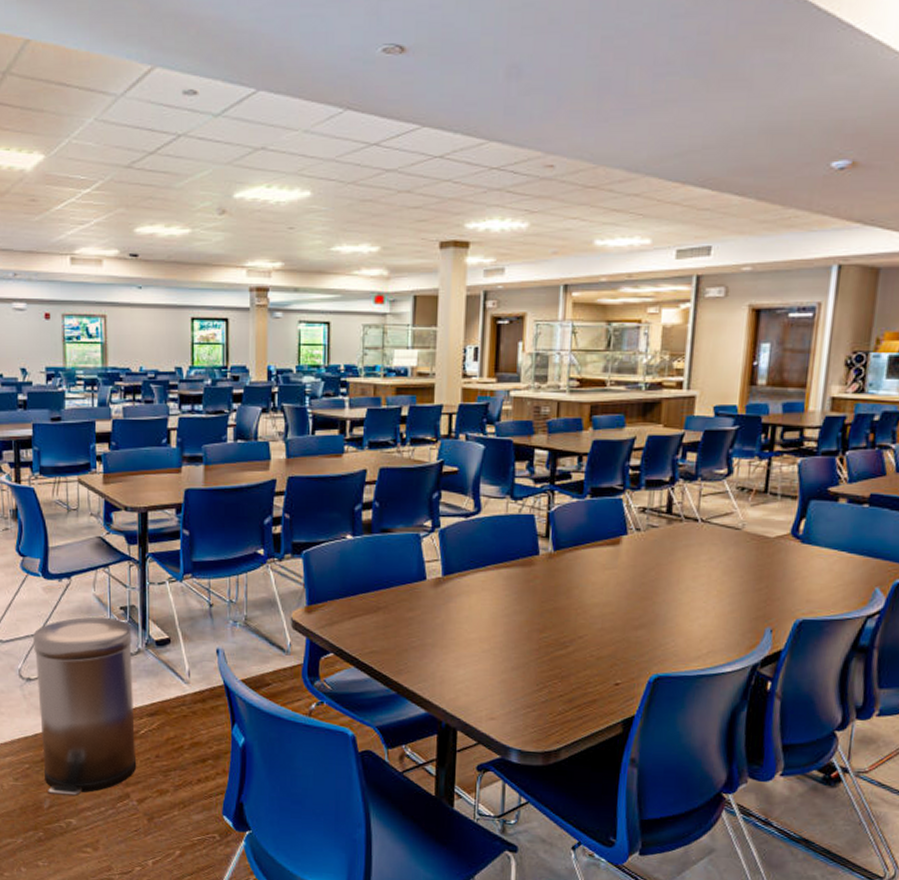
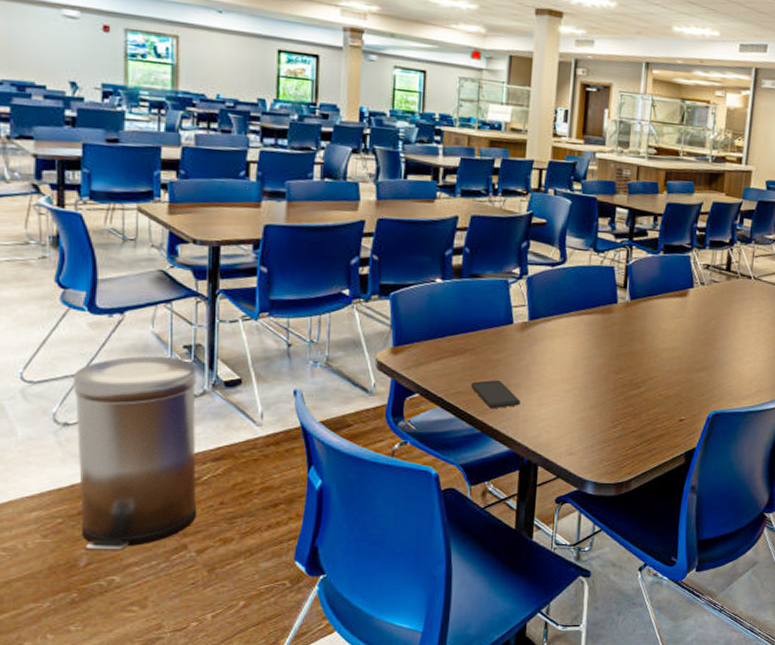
mobile phone: none [384,638,437,669] -> present [471,379,521,408]

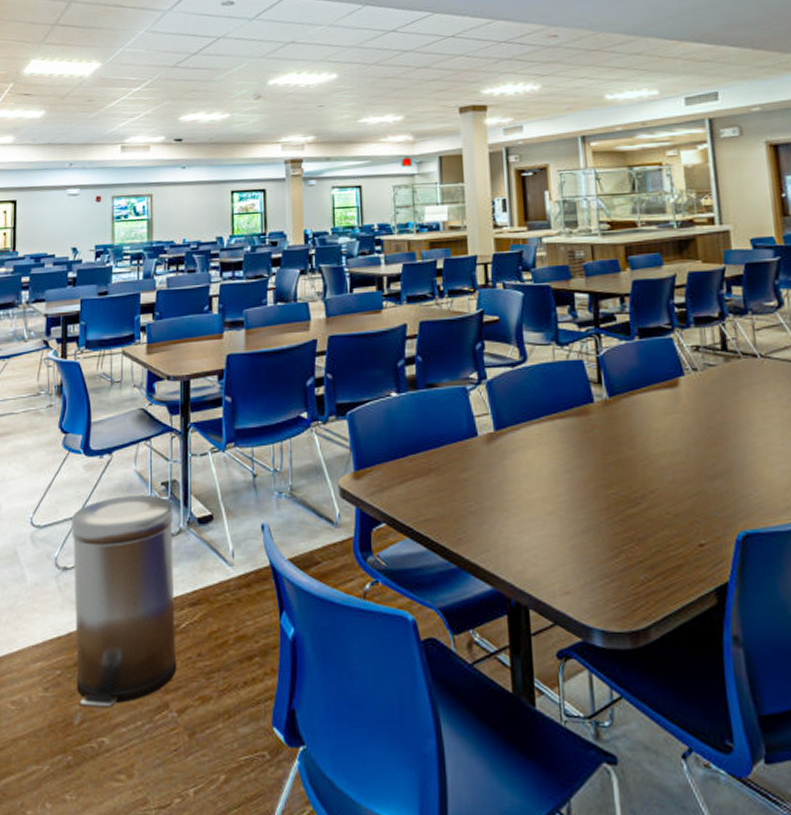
mobile phone: present [471,379,521,408] -> none [440,502,498,537]

